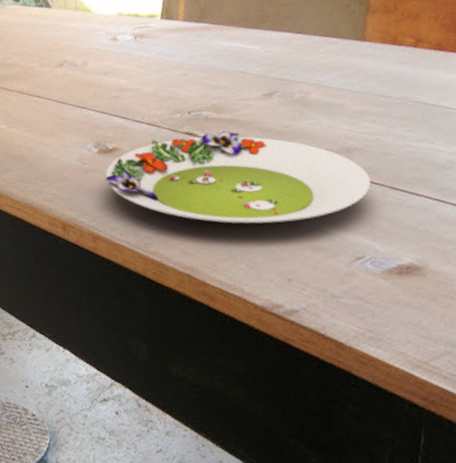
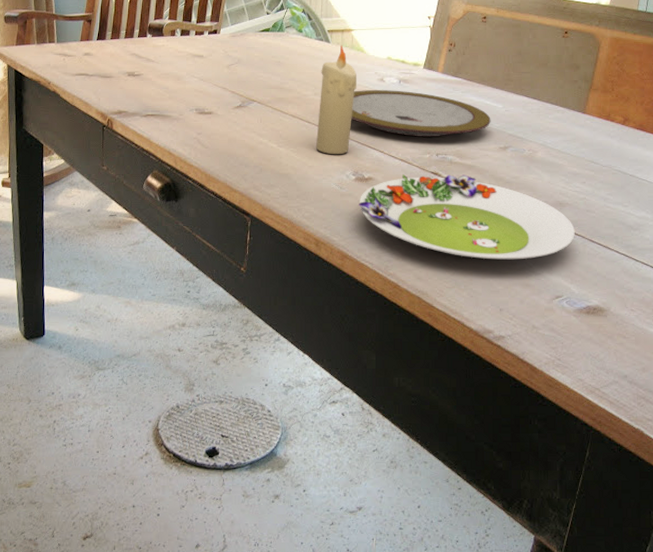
candle: none [45,8,87,129] -> present [316,45,356,155]
plate: none [84,46,249,97] -> present [351,90,491,137]

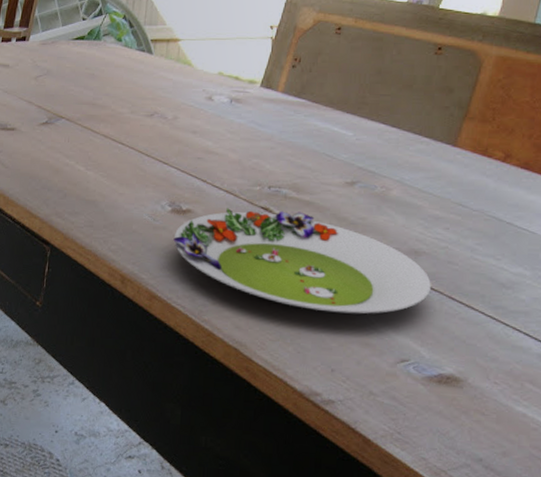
candle: present [316,45,356,155] -> none [129,57,181,182]
plate: present [351,90,491,137] -> none [171,109,338,167]

